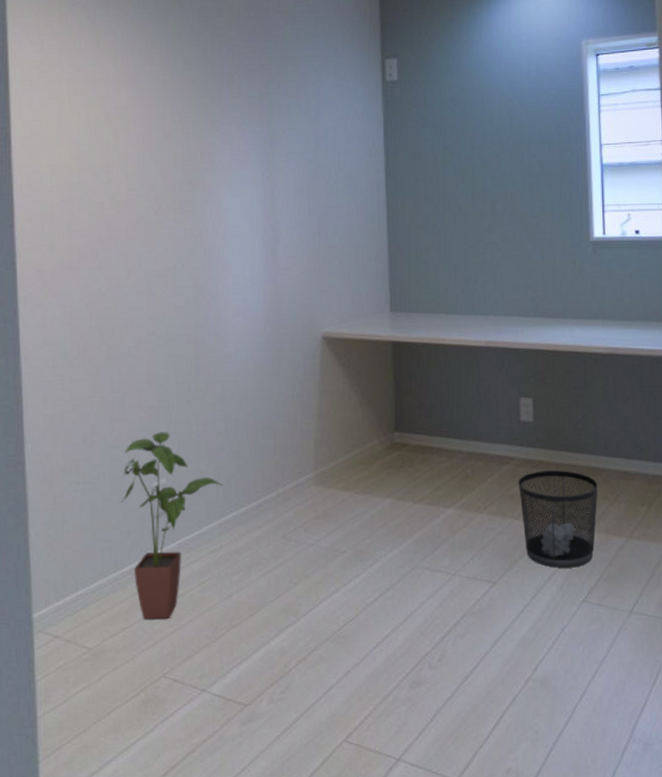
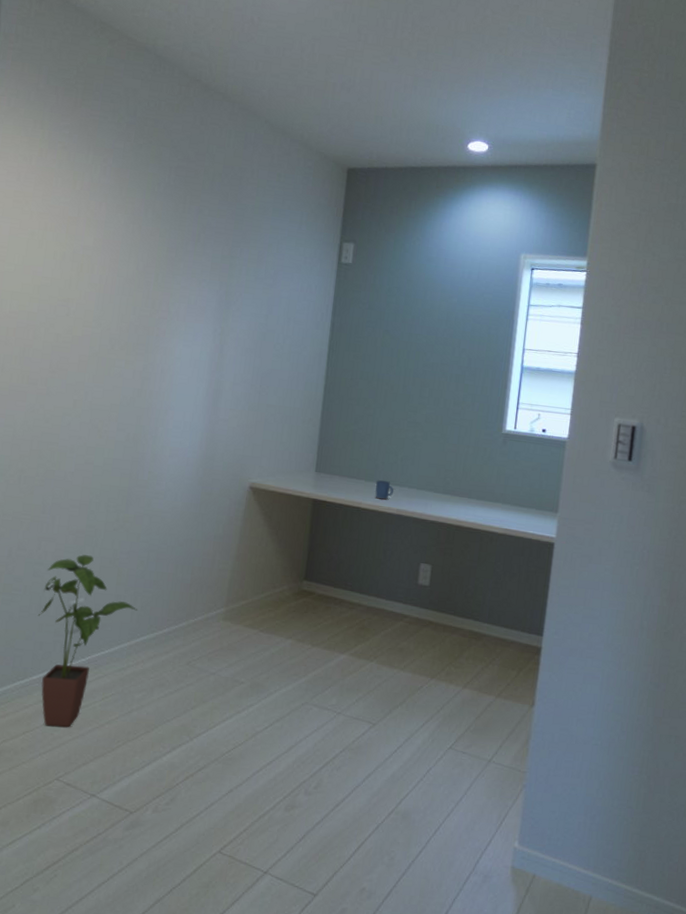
mug: none [457,312,478,334] -> present [375,480,394,501]
waste bin: present [518,470,598,568] -> none [406,630,478,718]

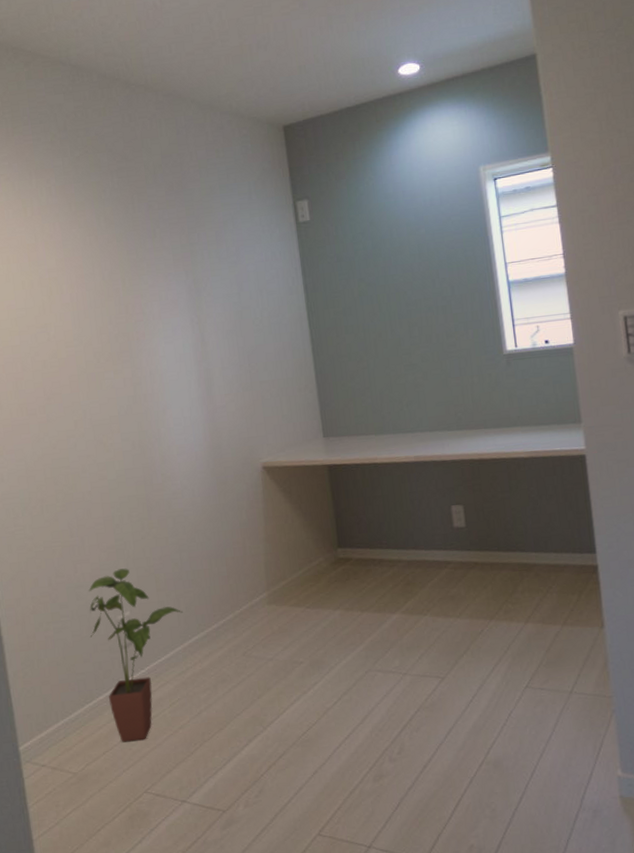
mug: present [375,480,394,501] -> none [386,430,407,451]

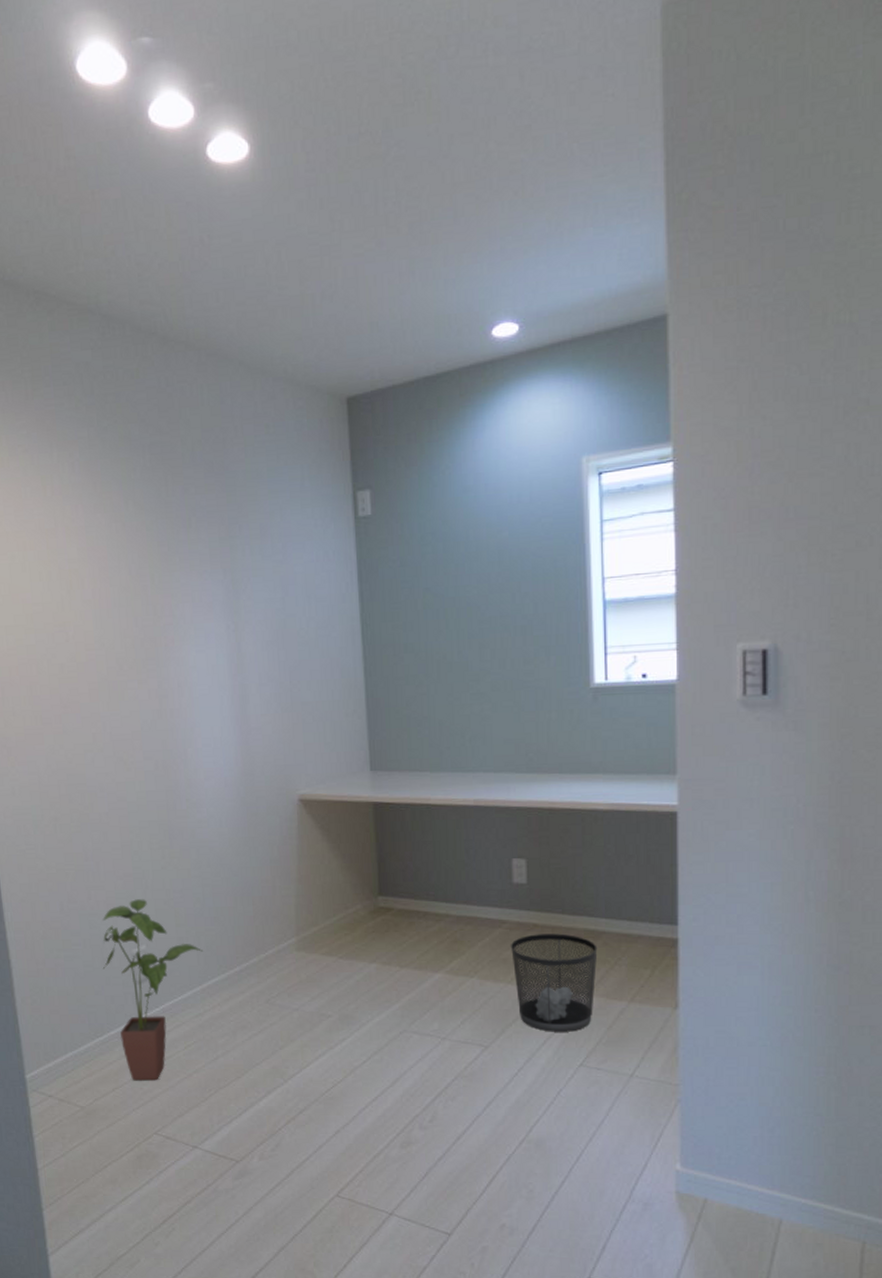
waste bin: none [457,569,533,659] -> present [511,933,598,1032]

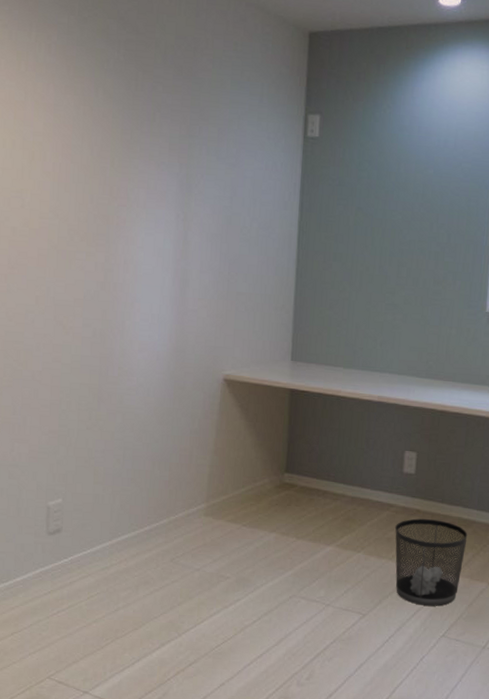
house plant: present [102,899,203,1081] -> none [16,455,117,627]

